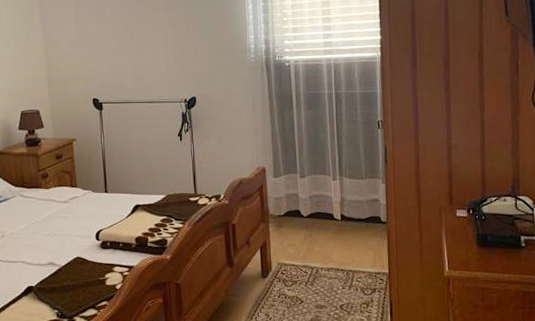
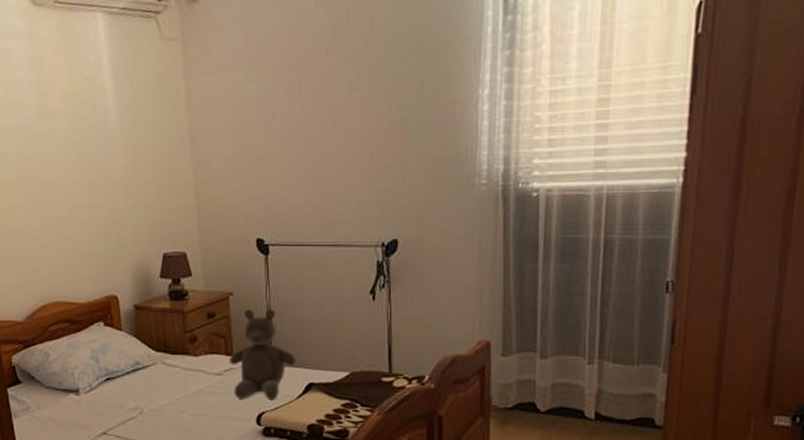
teddy bear: none [74,150,126,220] -> present [230,309,297,399]

